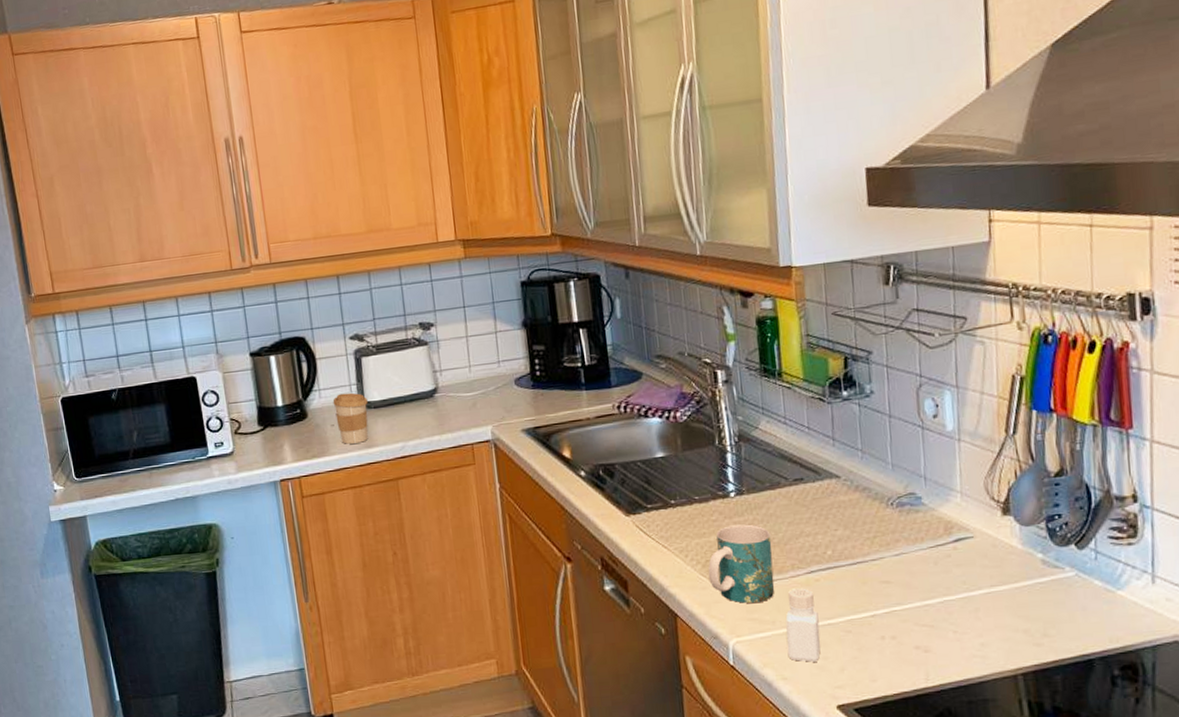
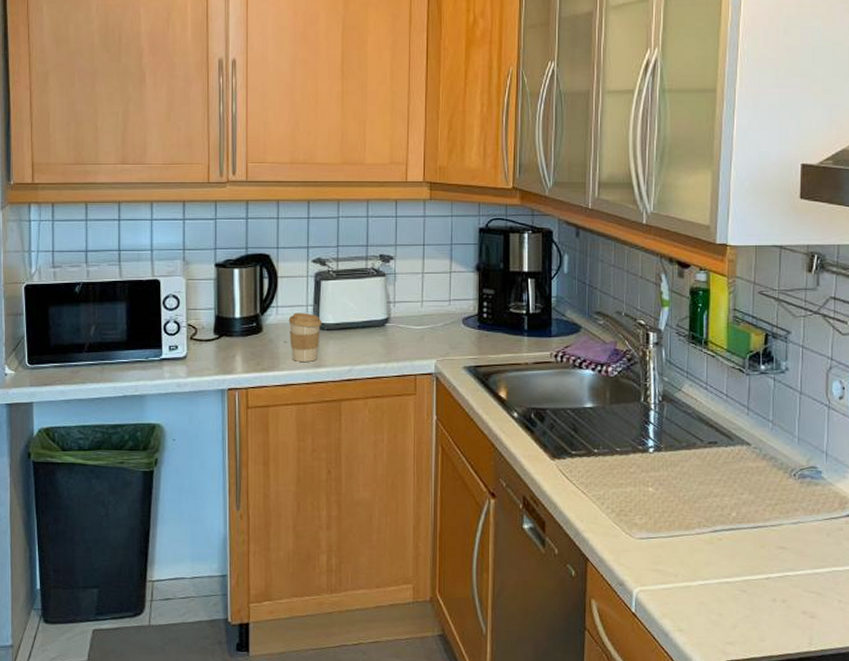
mug: present [708,524,774,604] -> none [621,479,682,556]
pepper shaker: present [785,588,821,662] -> none [686,545,718,617]

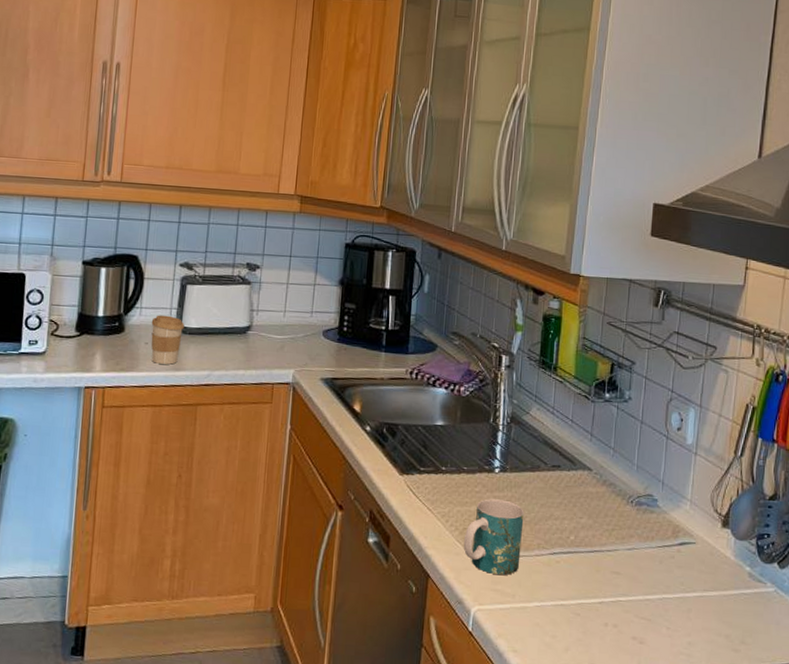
mug: none [621,479,682,556] -> present [463,498,524,576]

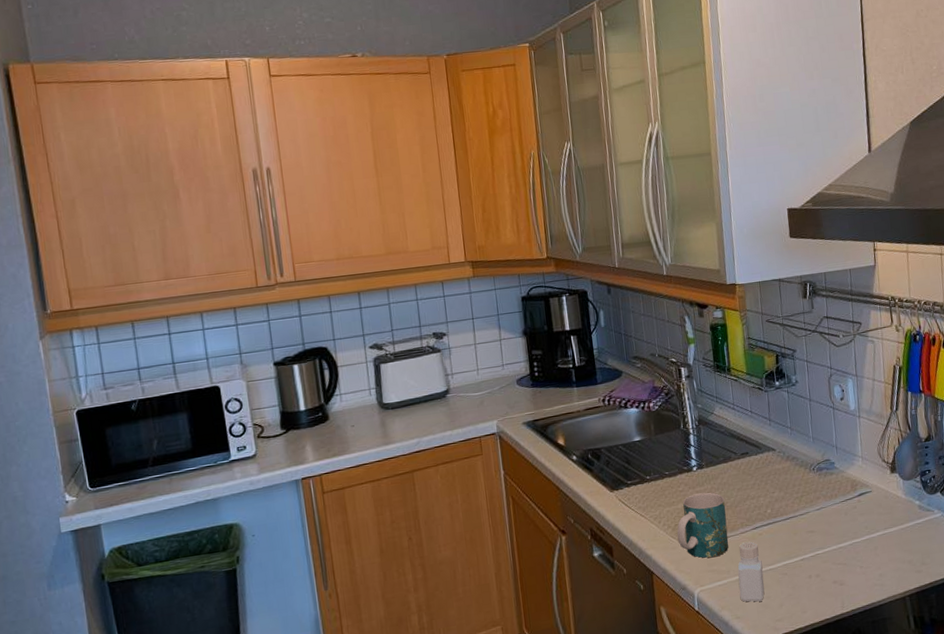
coffee cup: present [151,315,185,365] -> none [353,396,386,443]
pepper shaker: none [521,566,554,639] -> present [737,541,765,602]

